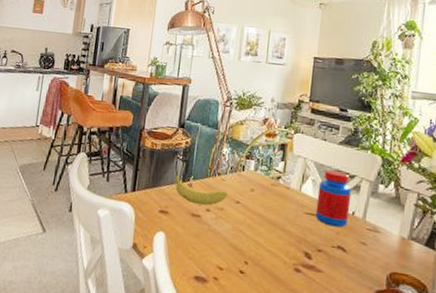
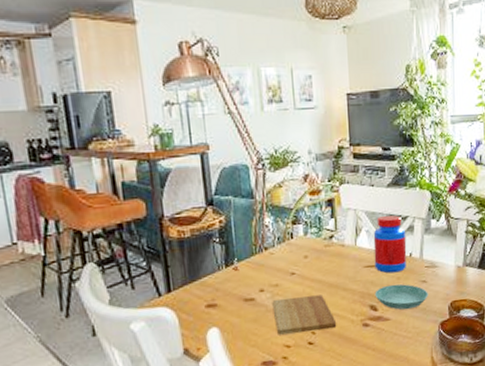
fruit: present [174,173,228,206] -> none [214,259,280,288]
cutting board: none [213,221,270,265] -> present [272,295,337,335]
saucer: none [311,237,367,268] -> present [374,284,428,310]

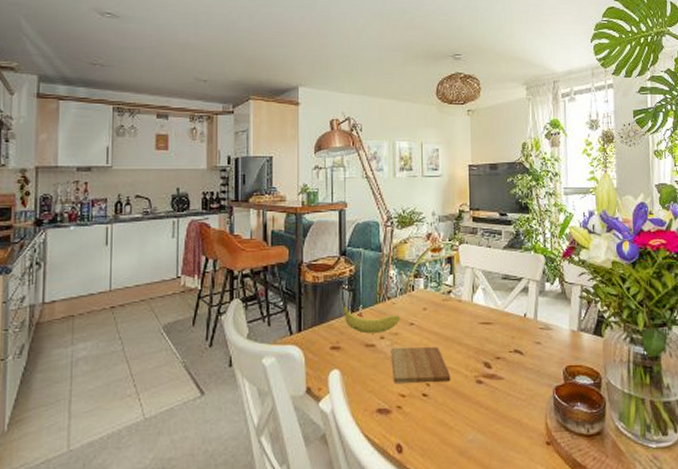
fruit: none [214,259,280,288] -> present [342,304,400,334]
jar: present [373,215,407,274] -> none [489,276,522,332]
saucer: present [374,284,428,310] -> none [489,343,543,371]

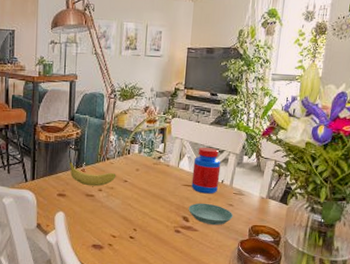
cutting board: present [391,347,451,384] -> none [106,198,155,230]
jar: none [489,276,522,332] -> present [191,148,221,194]
saucer: none [489,343,543,371] -> present [188,203,233,226]

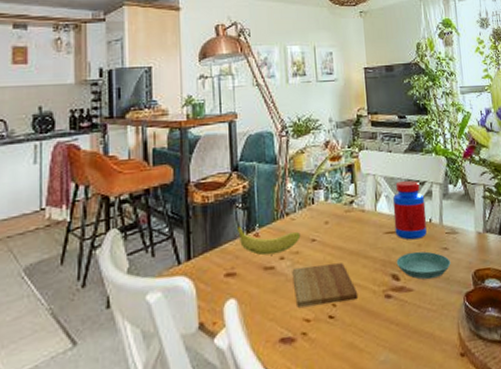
cutting board: none [106,198,155,230] -> present [292,263,359,308]

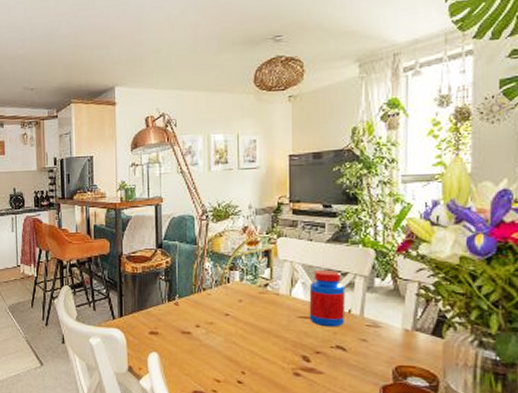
fruit: present [236,225,301,256] -> none [159,294,215,322]
cutting board: present [292,263,359,308] -> none [206,336,267,372]
saucer: present [396,251,451,280] -> none [308,338,369,367]

